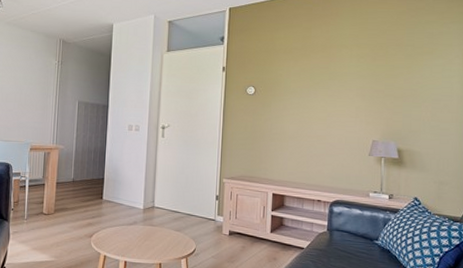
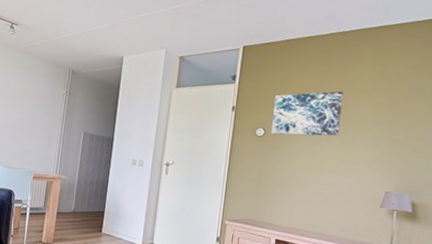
wall art: none [262,47,327,93] -> present [271,91,344,136]

